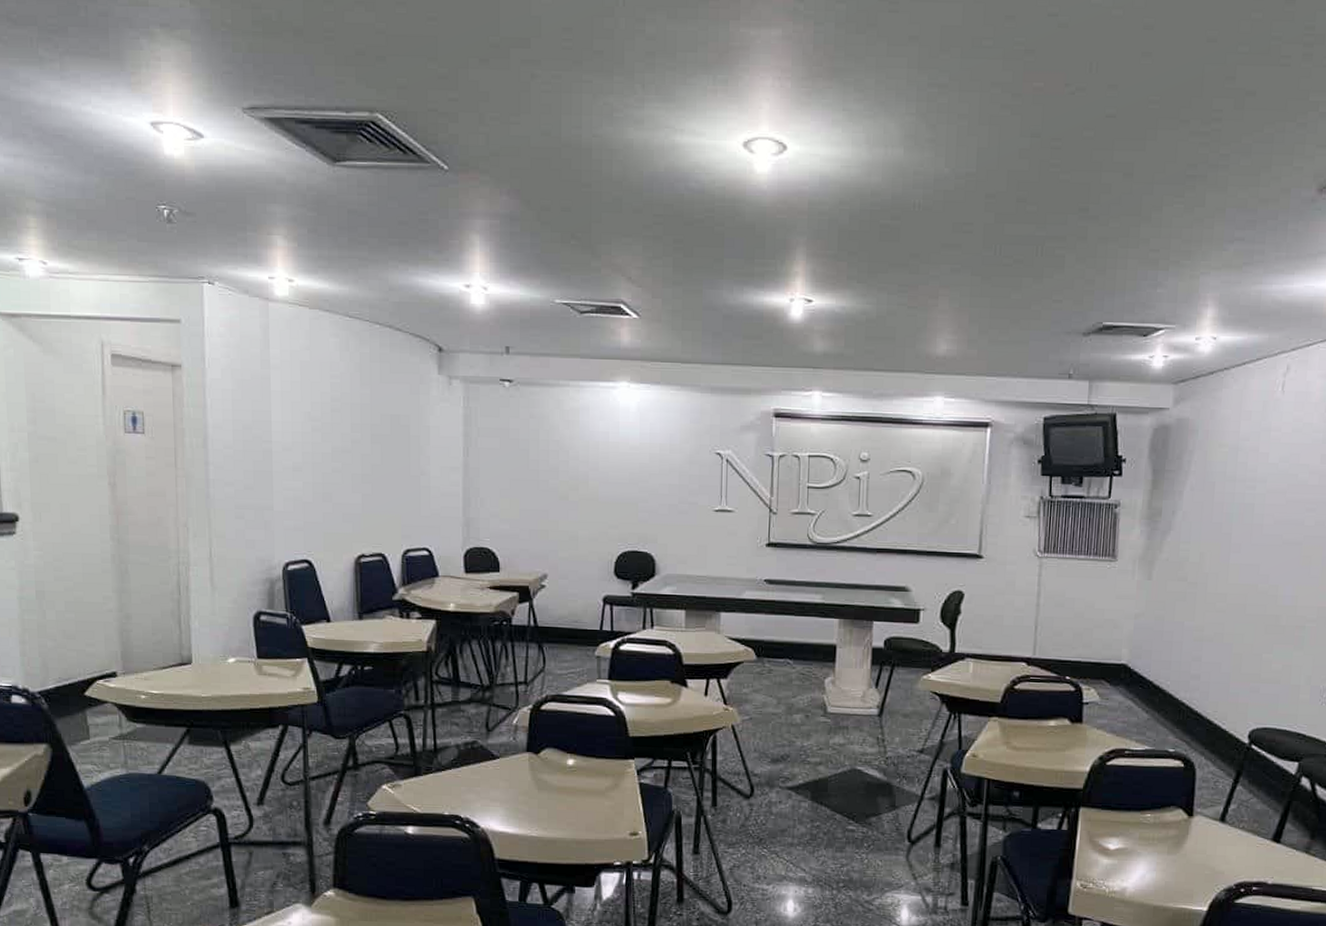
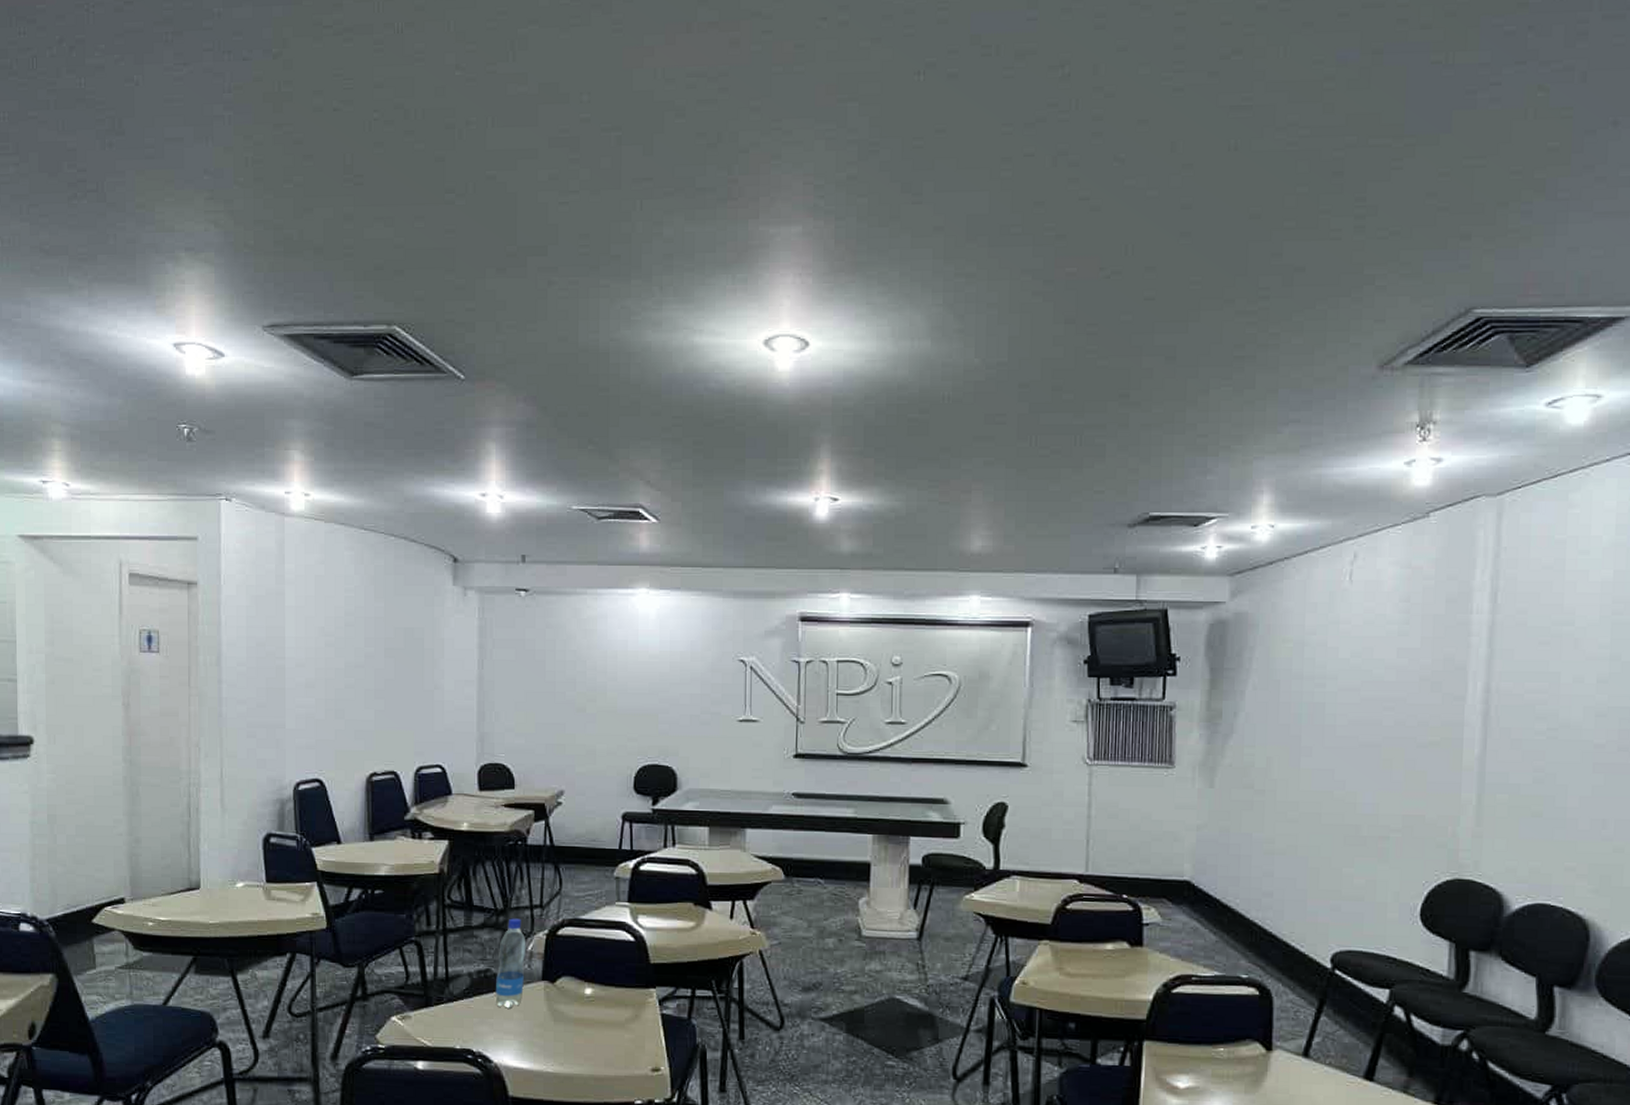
bottle: none [481,694,512,778] -> present [495,918,526,1009]

